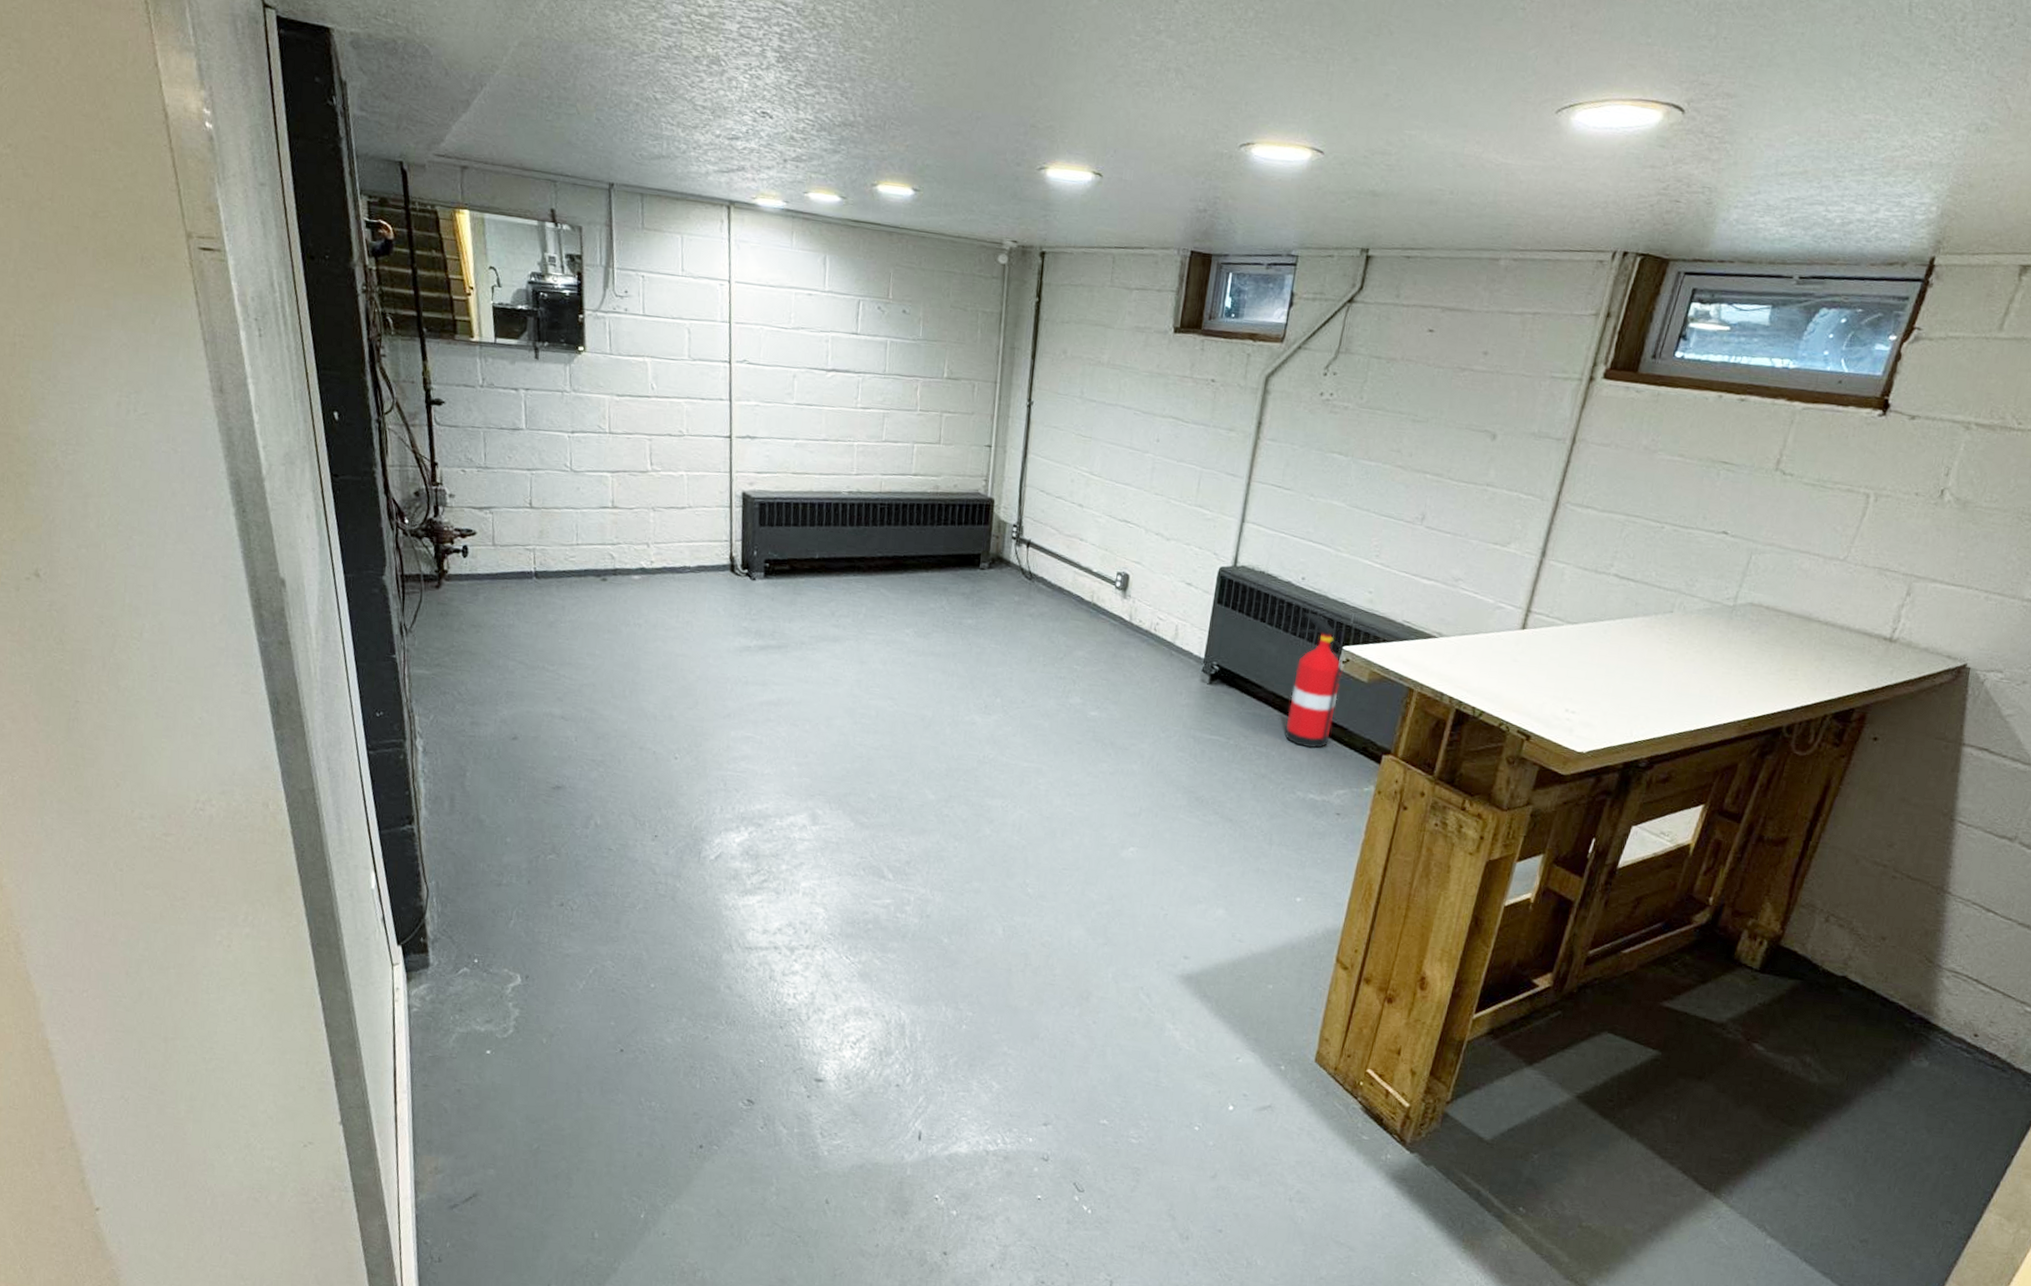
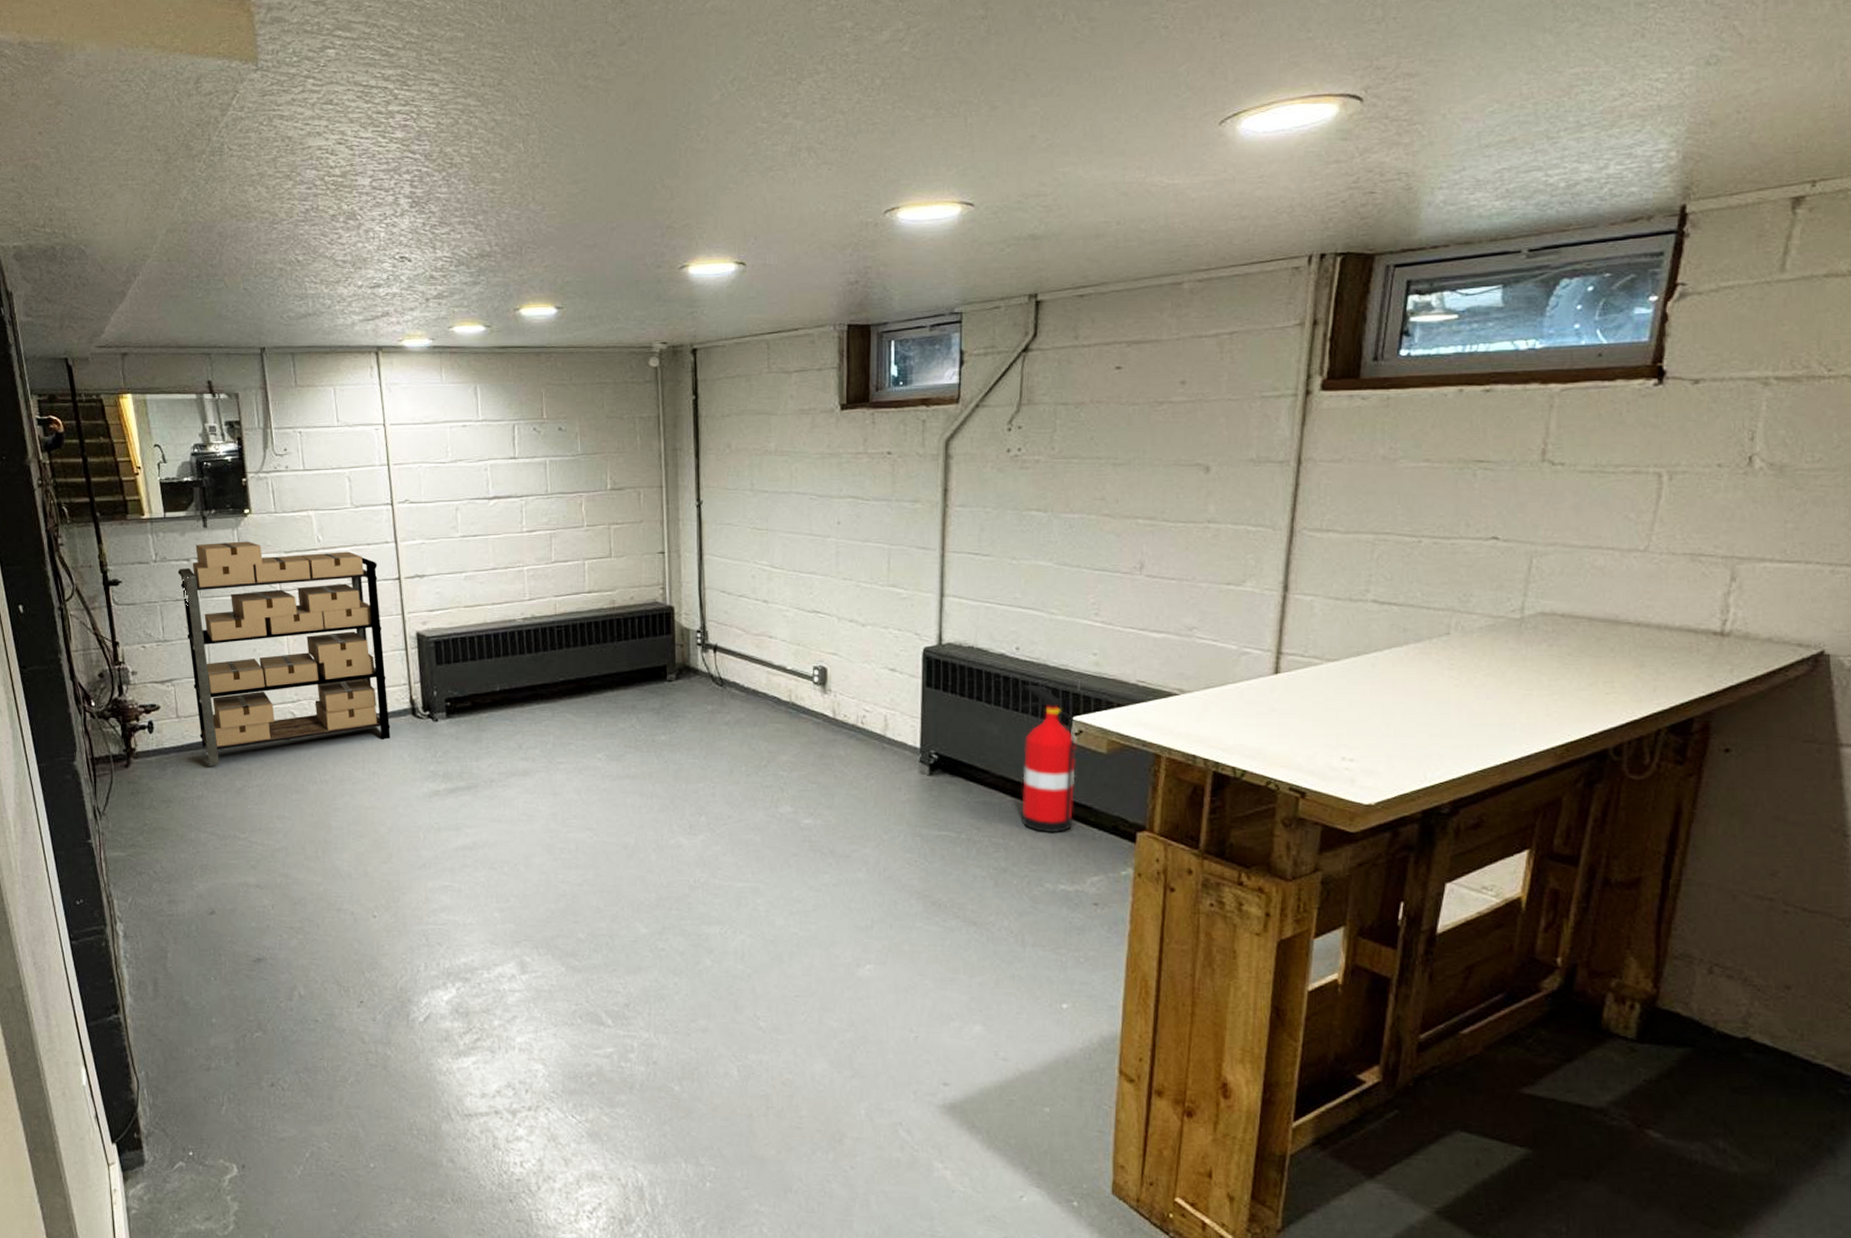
shelving unit: none [505,375,709,598] -> present [178,541,391,766]

